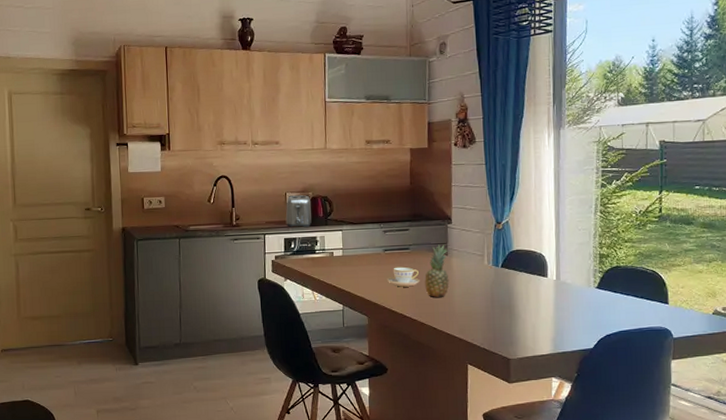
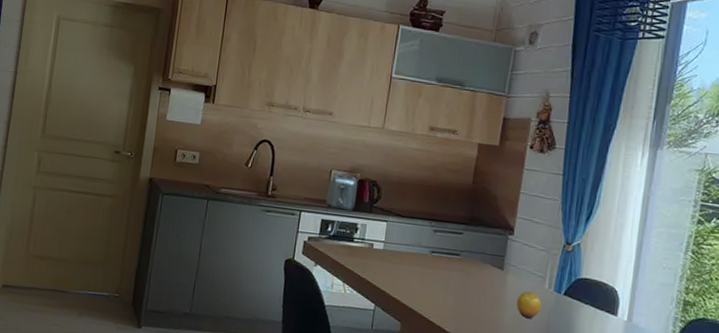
teacup: present [386,266,420,287] -> none [429,273,467,298]
fruit: present [425,244,449,297] -> none [471,256,505,316]
fruit: none [463,269,485,292] -> present [516,291,542,318]

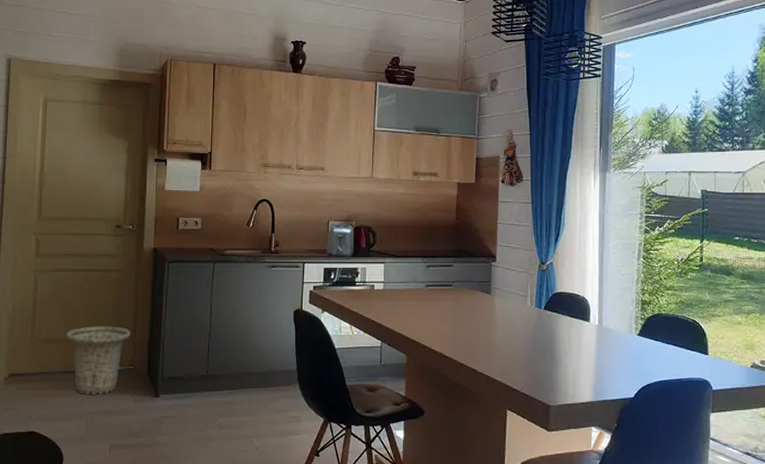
basket: none [58,248,120,318] -> present [66,326,131,396]
fruit: present [516,291,542,318] -> none [505,310,527,334]

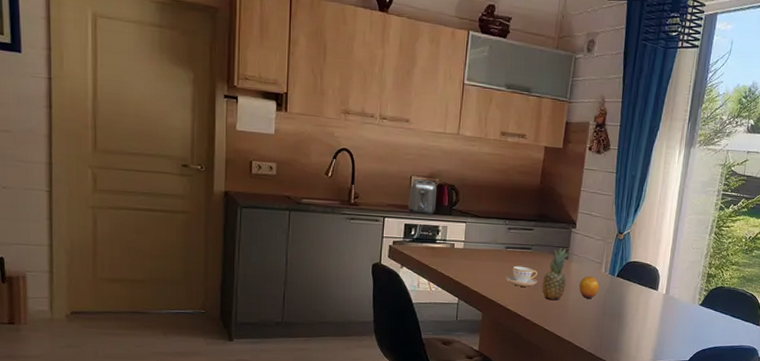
basket: present [66,326,131,396] -> none [132,268,202,337]
teacup: none [427,304,462,325] -> present [505,265,538,287]
fruit: none [466,282,492,337] -> present [542,248,570,300]
fruit: none [505,310,527,334] -> present [579,276,600,298]

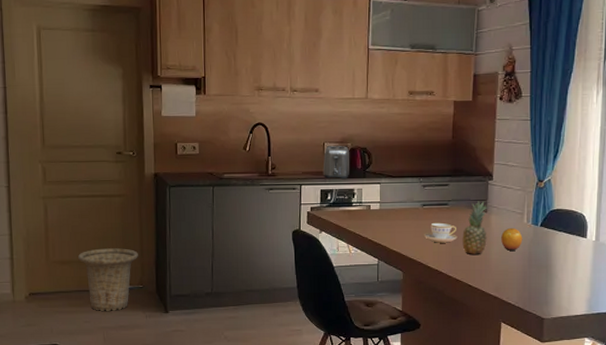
basket: none [132,268,202,337] -> present [78,248,138,312]

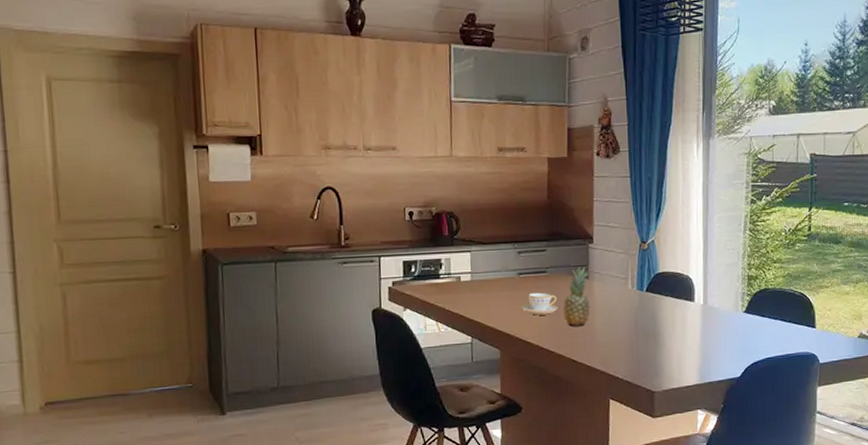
basket: present [78,248,138,312] -> none [108,340,185,419]
toaster: present [323,146,349,180] -> none [404,210,435,249]
fruit: present [501,227,523,251] -> none [605,294,628,320]

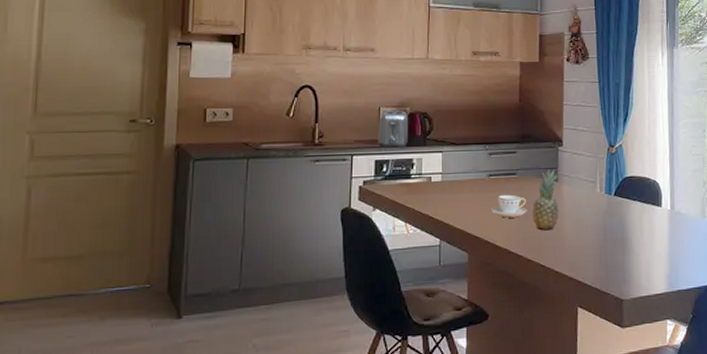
toaster: none [404,210,435,249] -> present [378,110,408,148]

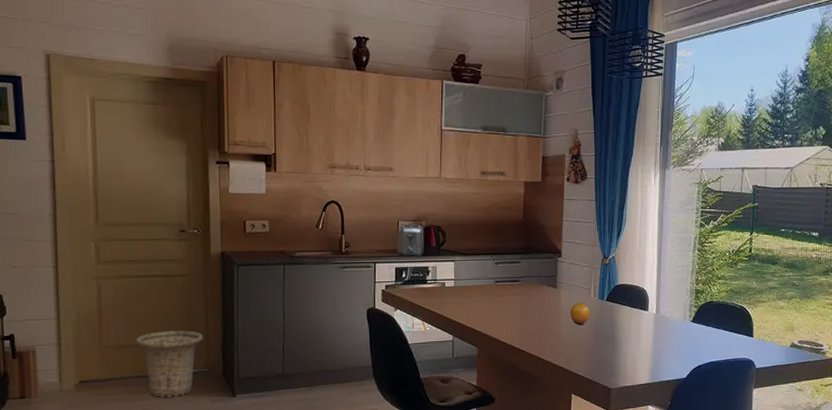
basket: none [67,238,147,322] -> present [136,330,203,398]
teacup: present [490,194,527,218] -> none [497,298,529,319]
fruit: present [532,169,559,230] -> none [534,277,558,329]
fruit: none [574,198,597,224] -> present [570,302,590,324]

